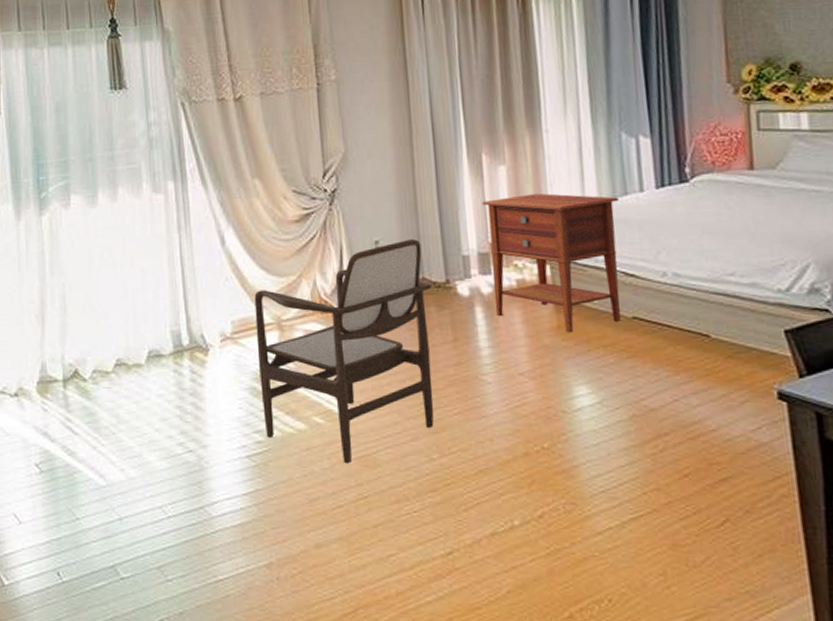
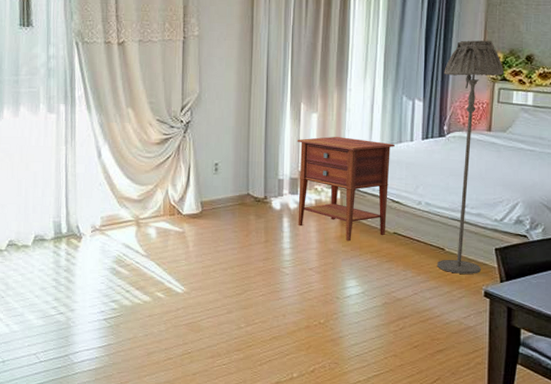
armchair: present [254,239,434,464] -> none [118,164,254,328]
floor lamp: none [674,49,769,369] -> present [437,40,504,274]

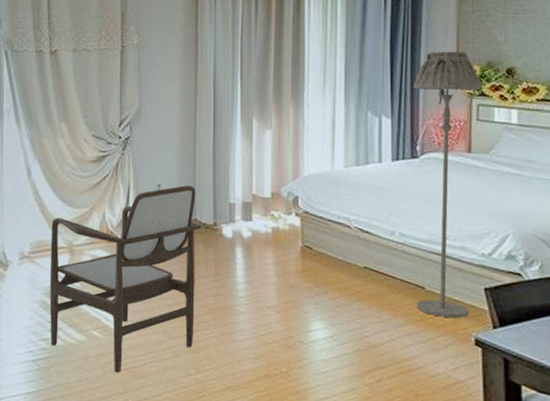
armchair: none [118,164,254,328] -> present [49,185,202,373]
nightstand: present [297,137,395,241] -> none [249,156,361,276]

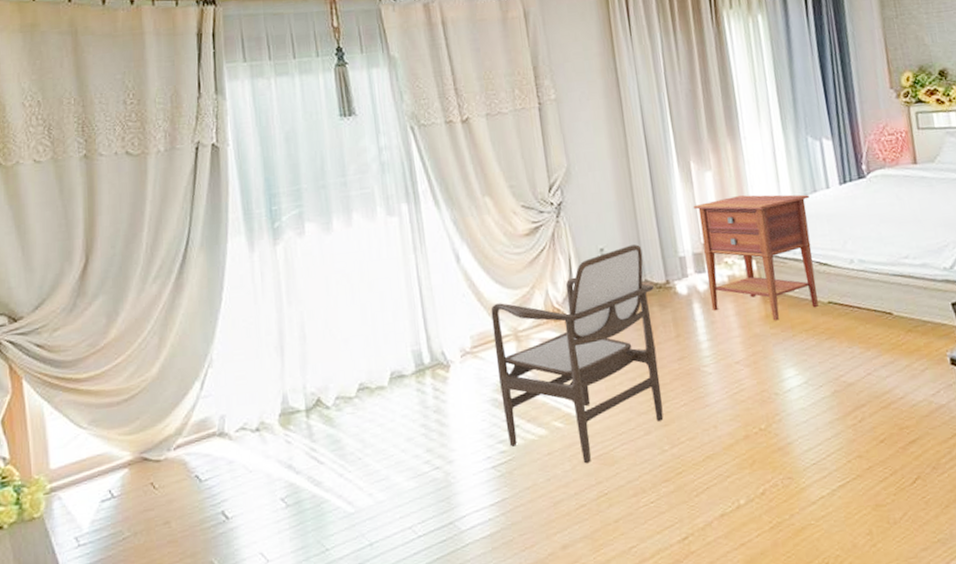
nightstand: none [249,156,361,276] -> present [693,194,819,321]
floor lamp: present [413,51,482,318] -> none [848,59,941,342]

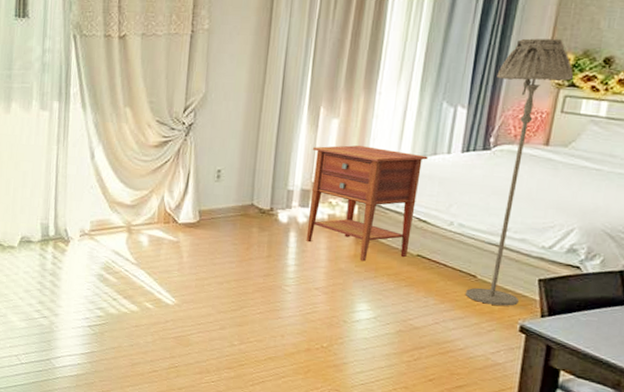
armchair: present [491,244,664,464] -> none [106,171,258,341]
floor lamp: none [848,59,941,342] -> present [466,38,573,306]

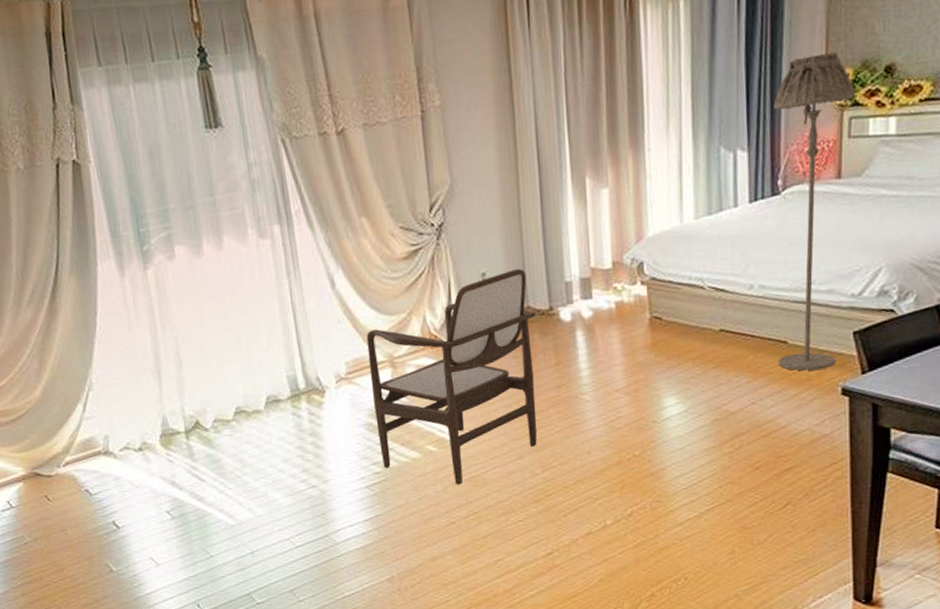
armchair: none [106,171,258,341] -> present [366,269,537,485]
nightstand: present [306,145,428,262] -> none [584,213,714,349]

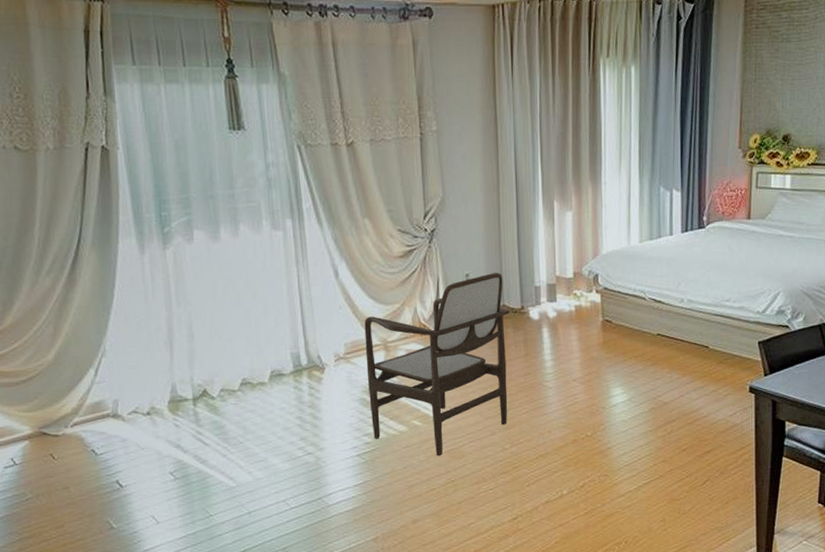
floor lamp: present [773,53,855,371] -> none [701,121,761,371]

